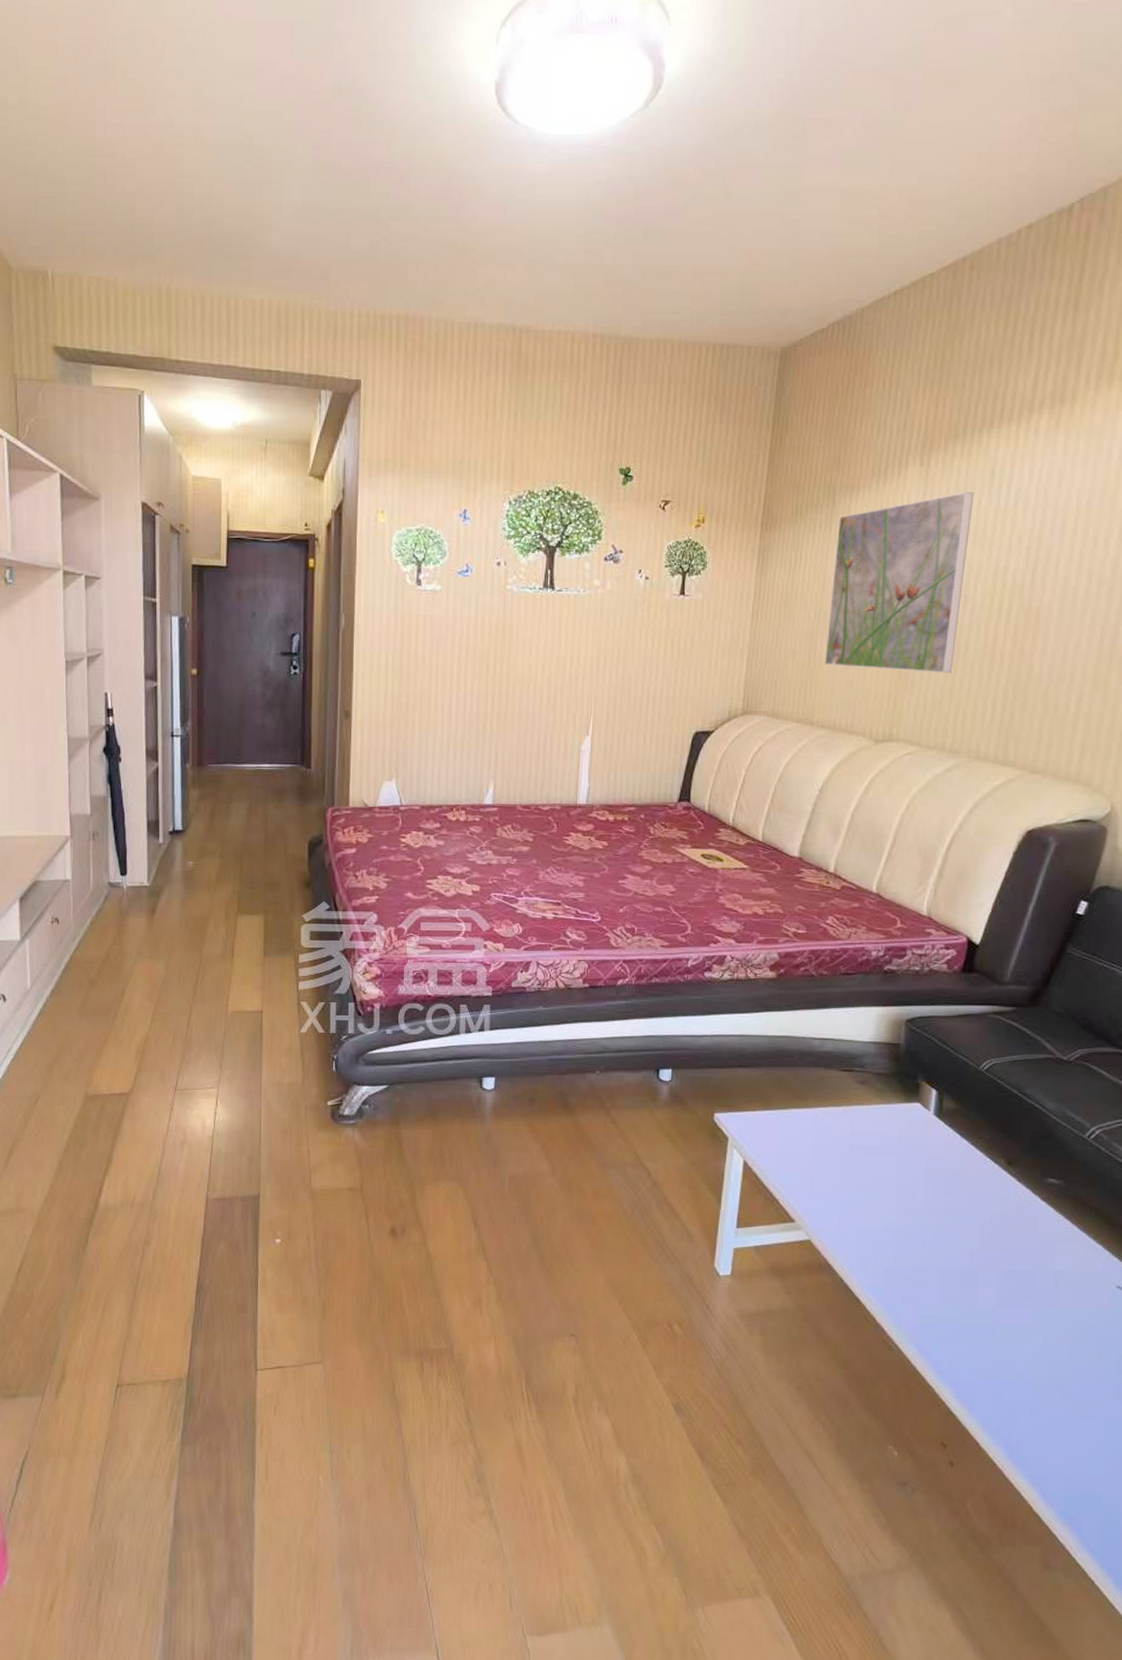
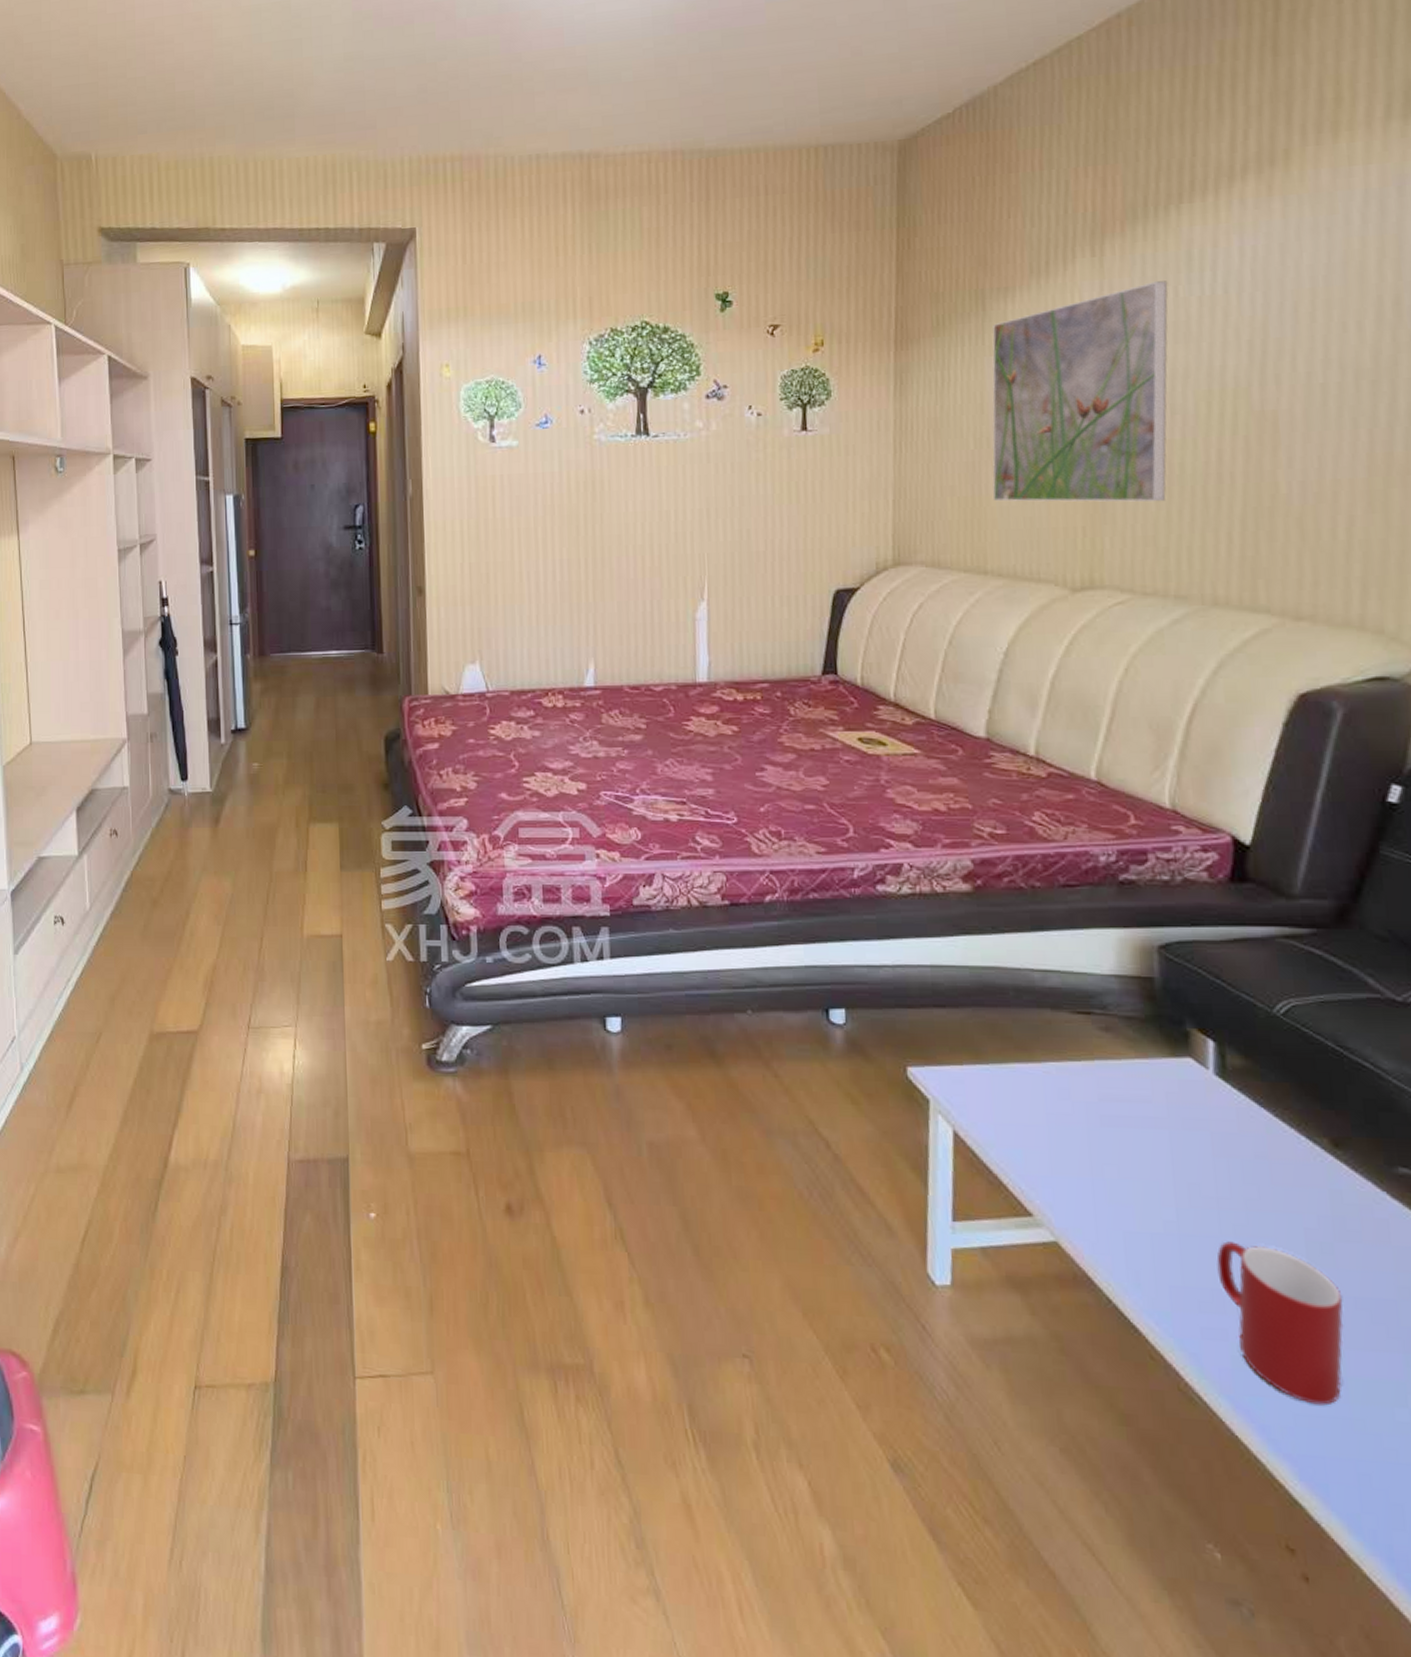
cup: none [919,1235,1000,1346] -> present [1216,1241,1344,1406]

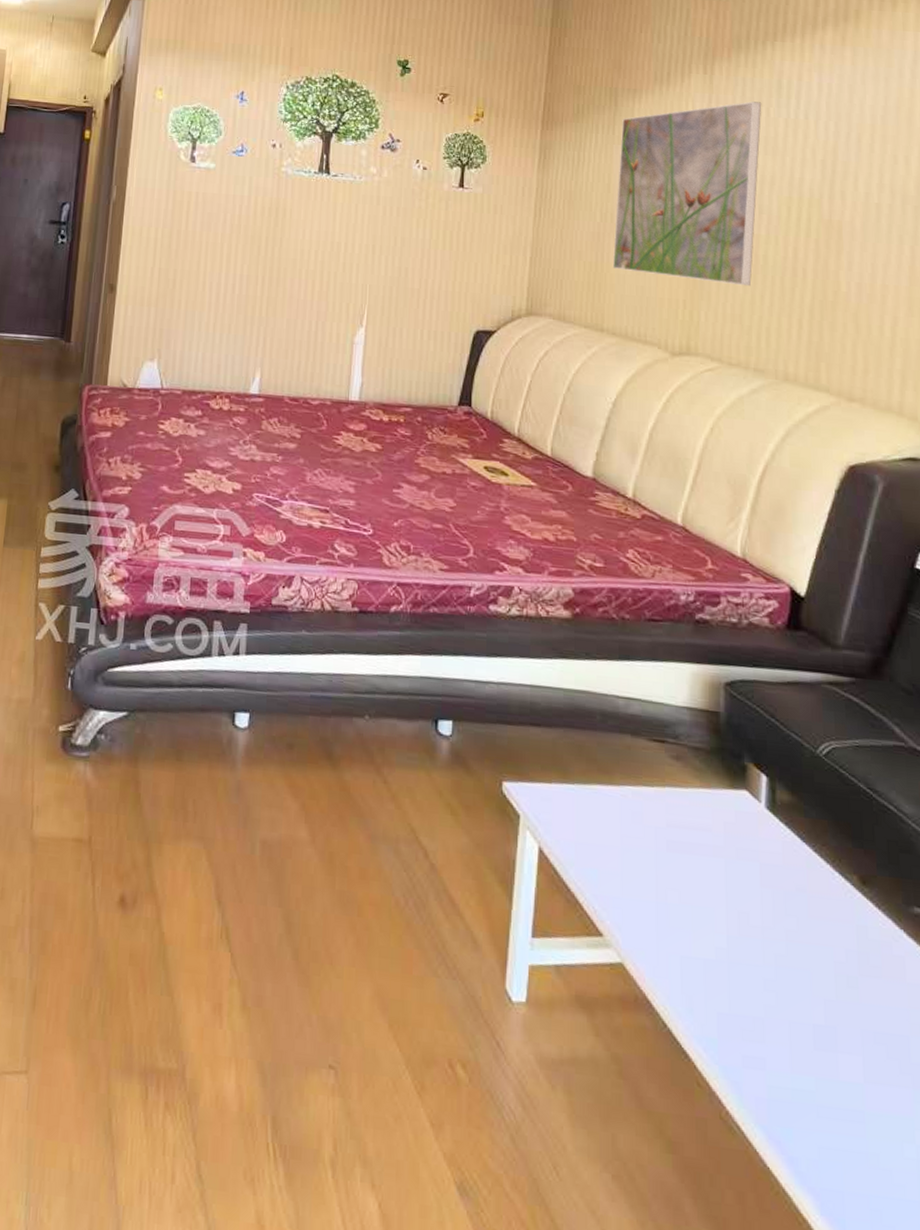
cup: present [1216,1241,1344,1406] -> none [759,971,864,1139]

